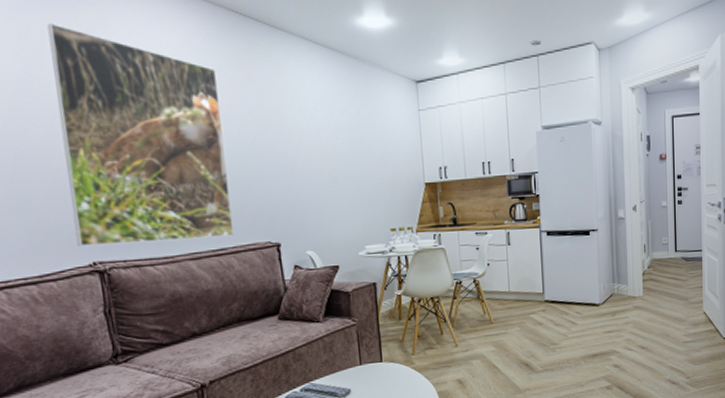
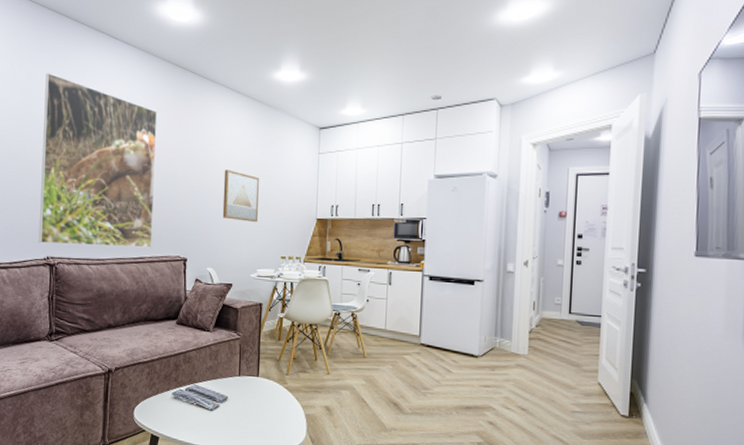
wall art: none [311,135,359,194] -> present [222,170,259,223]

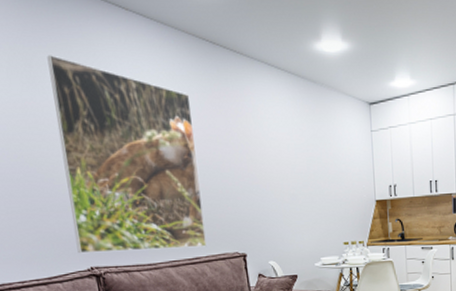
wall art: present [222,170,259,223] -> none [273,155,315,210]

